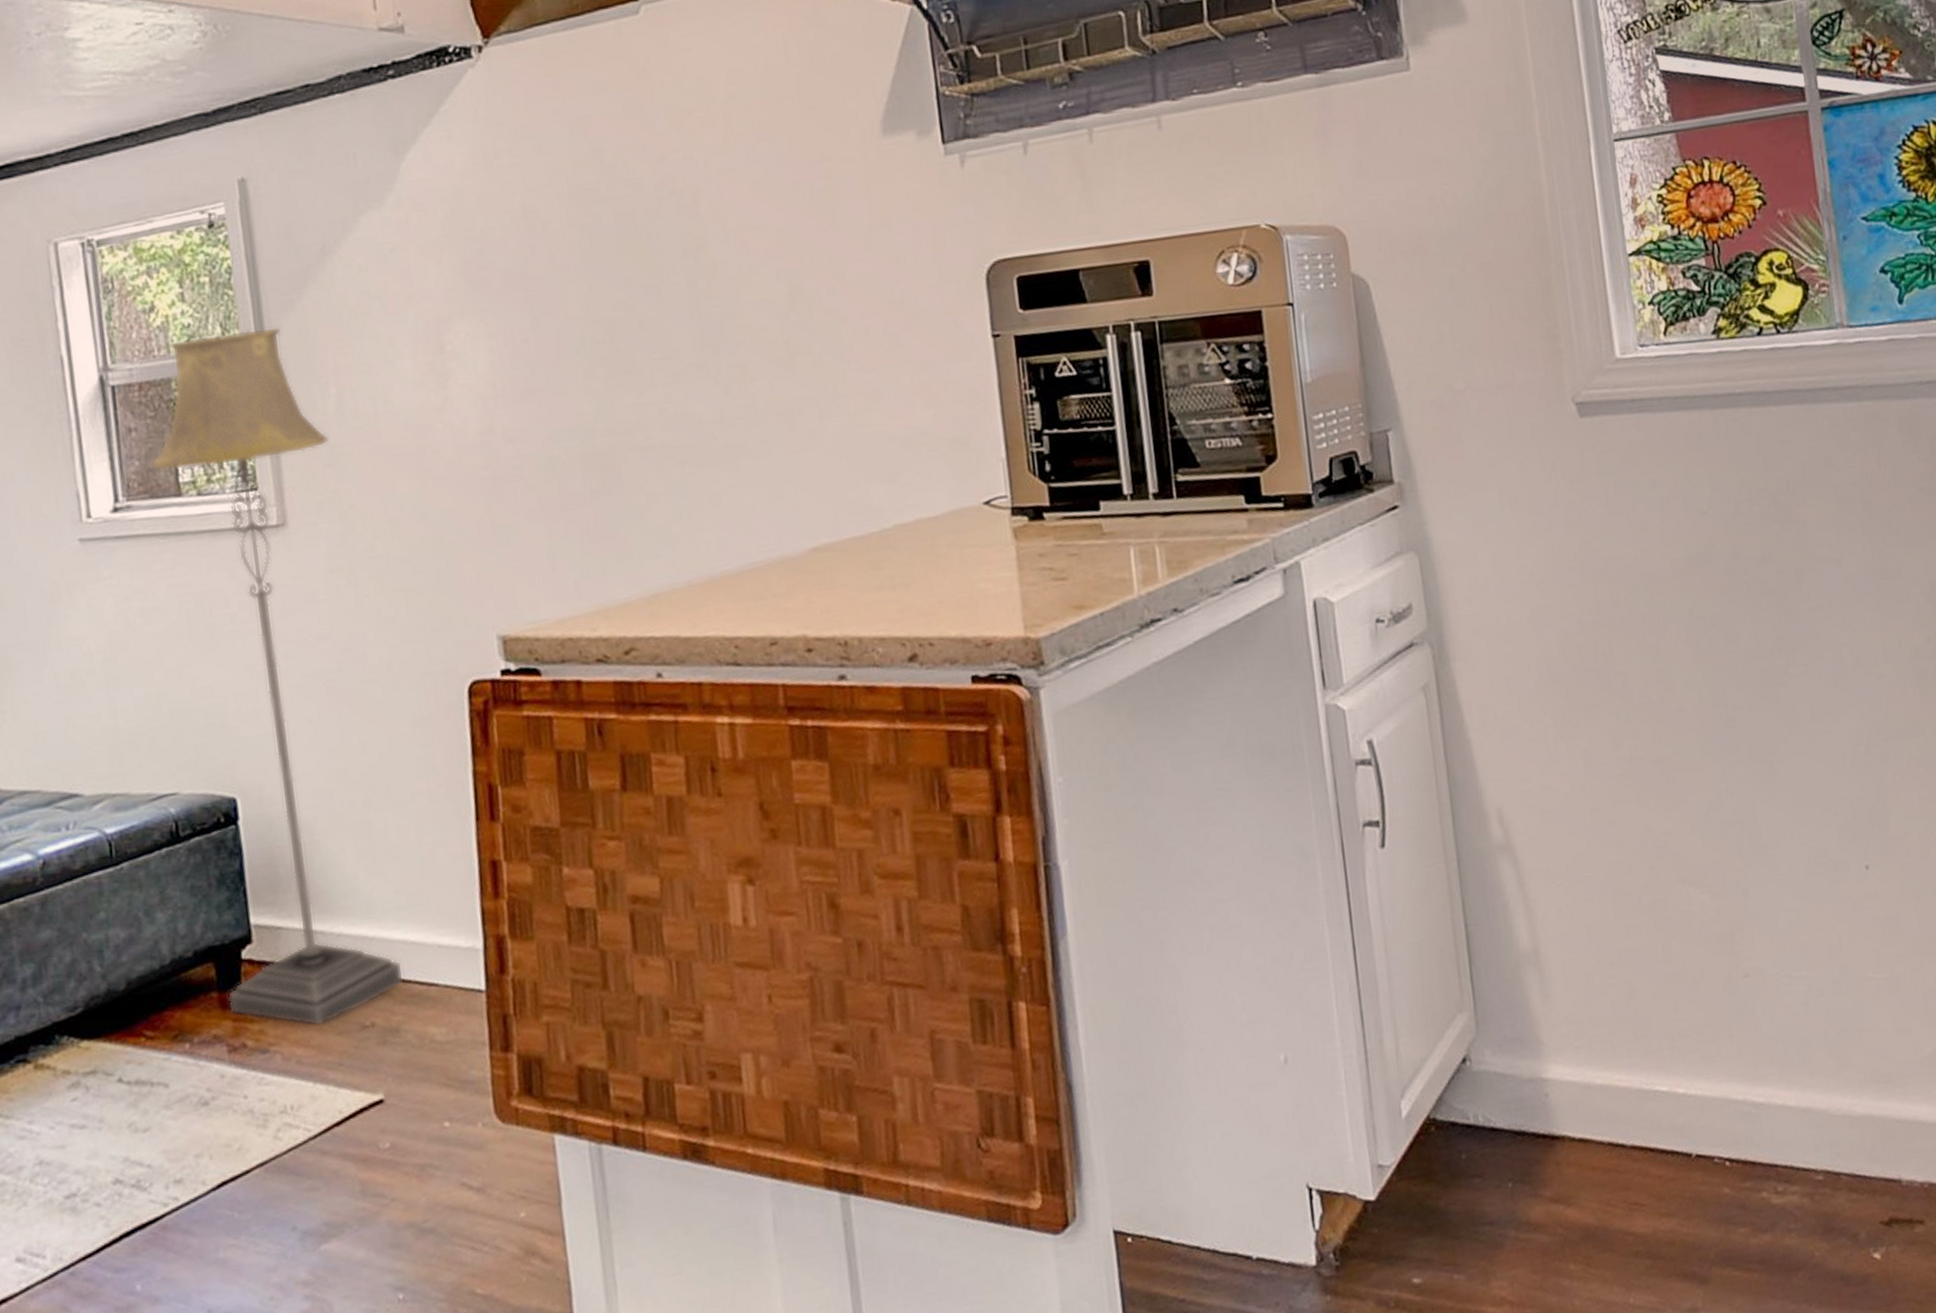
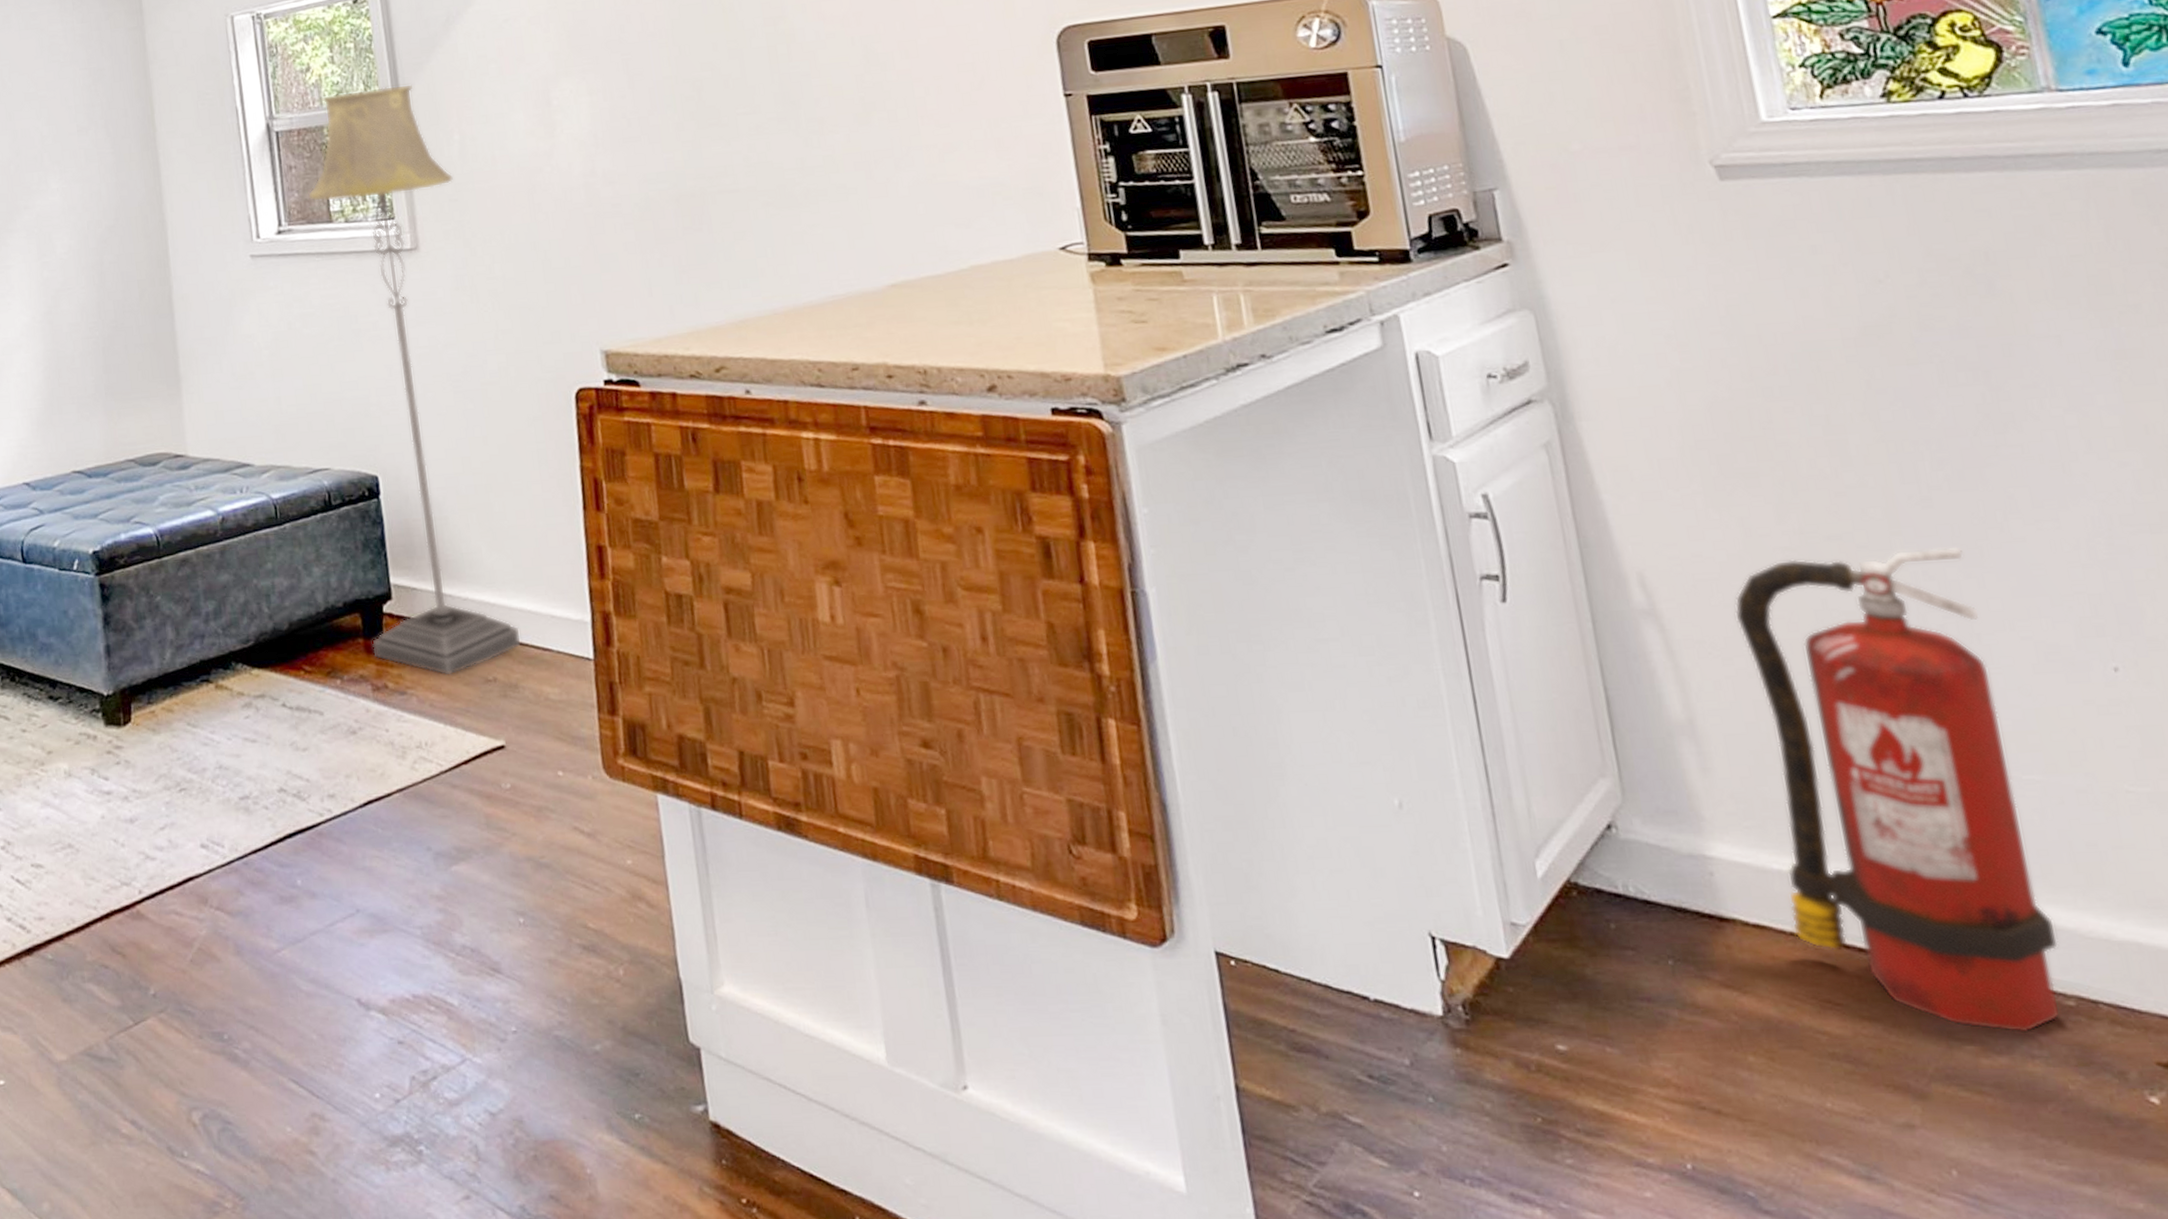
fire extinguisher: none [1575,763,1813,1211] -> present [1734,547,2060,1033]

